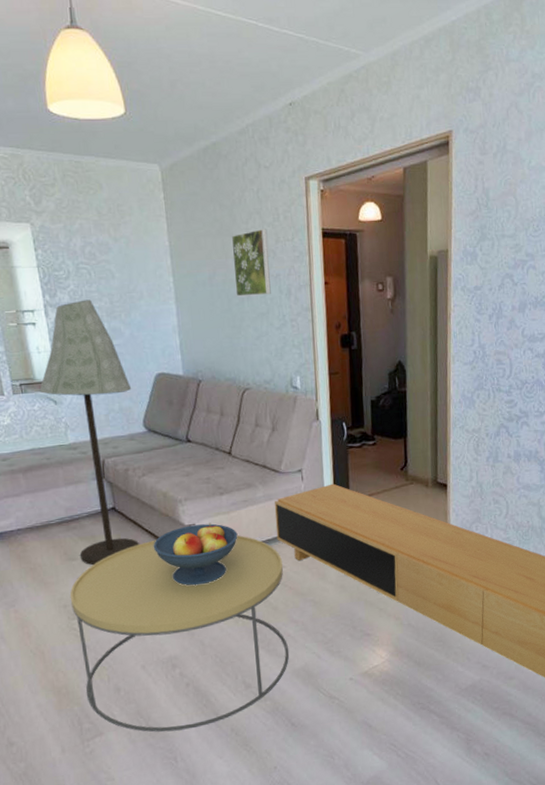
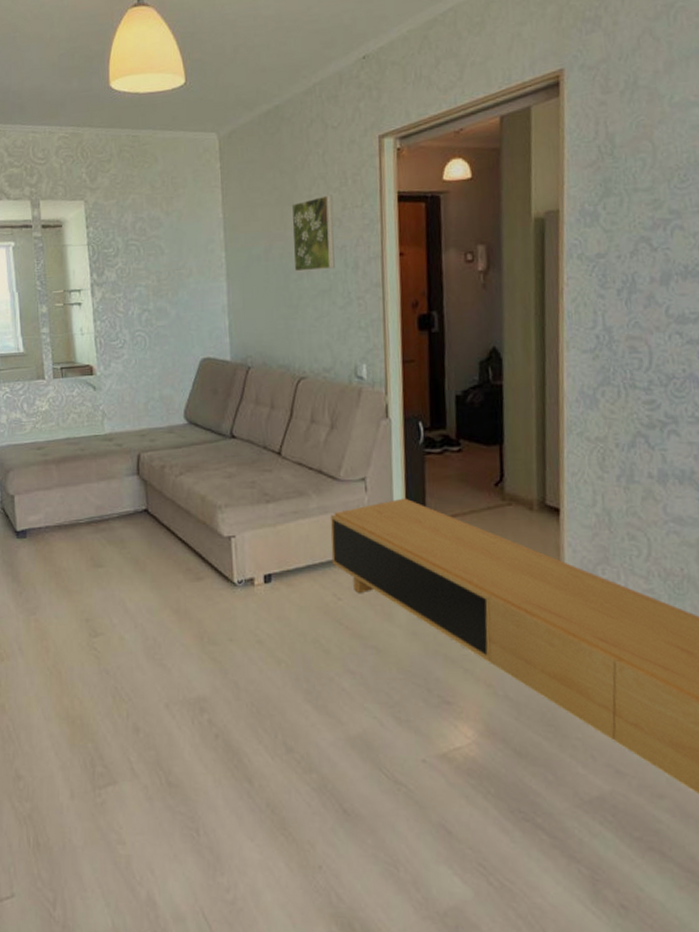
floor lamp: present [39,299,139,566] -> none [80,277,174,576]
coffee table: present [69,535,289,732] -> none [93,551,342,795]
fruit bowl: present [153,522,238,586] -> none [186,536,285,612]

